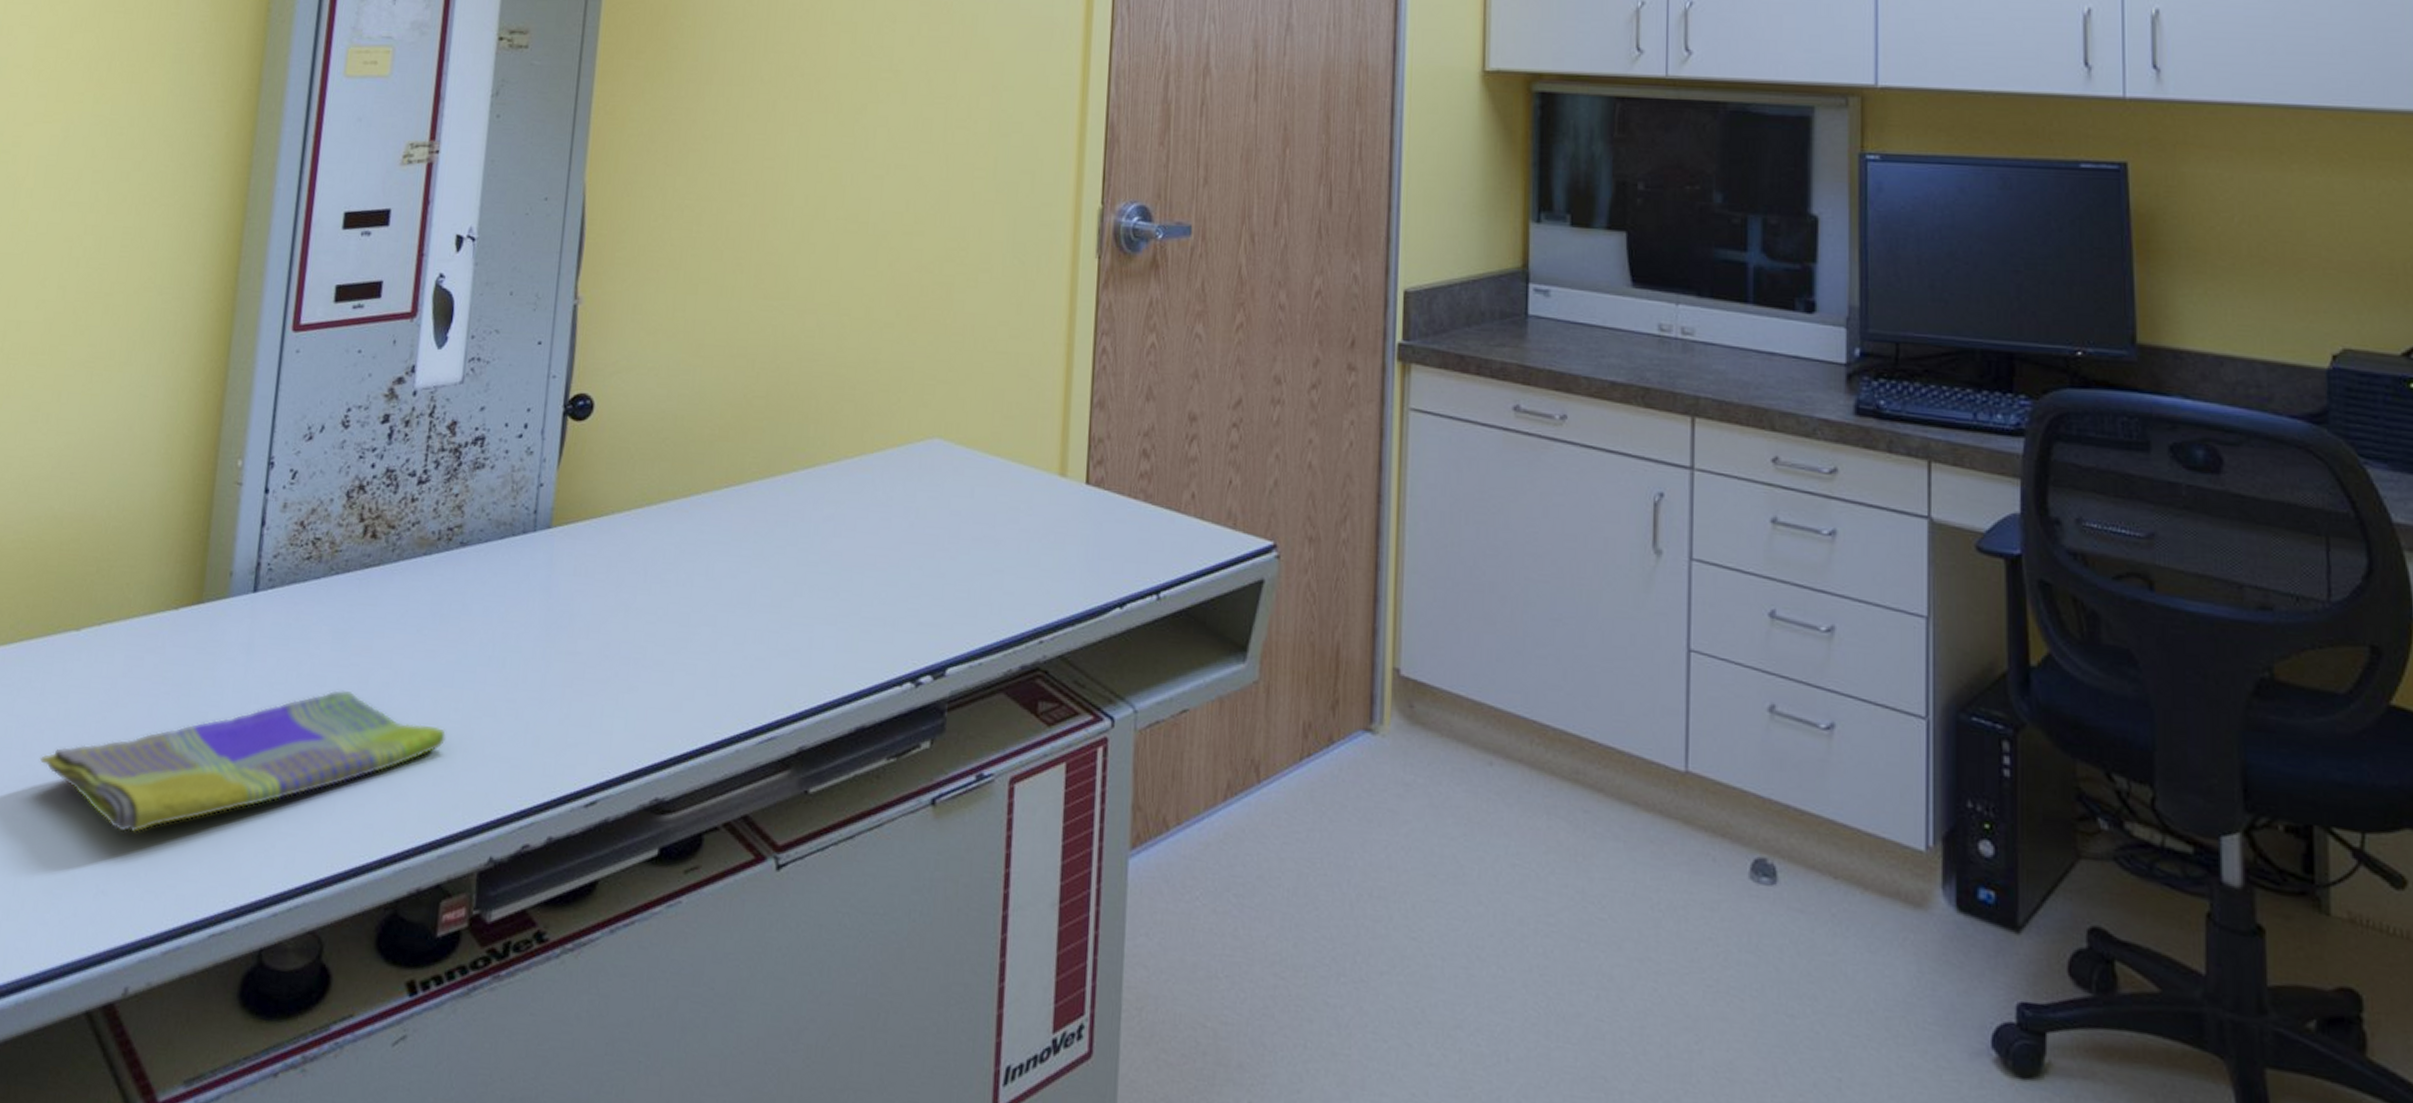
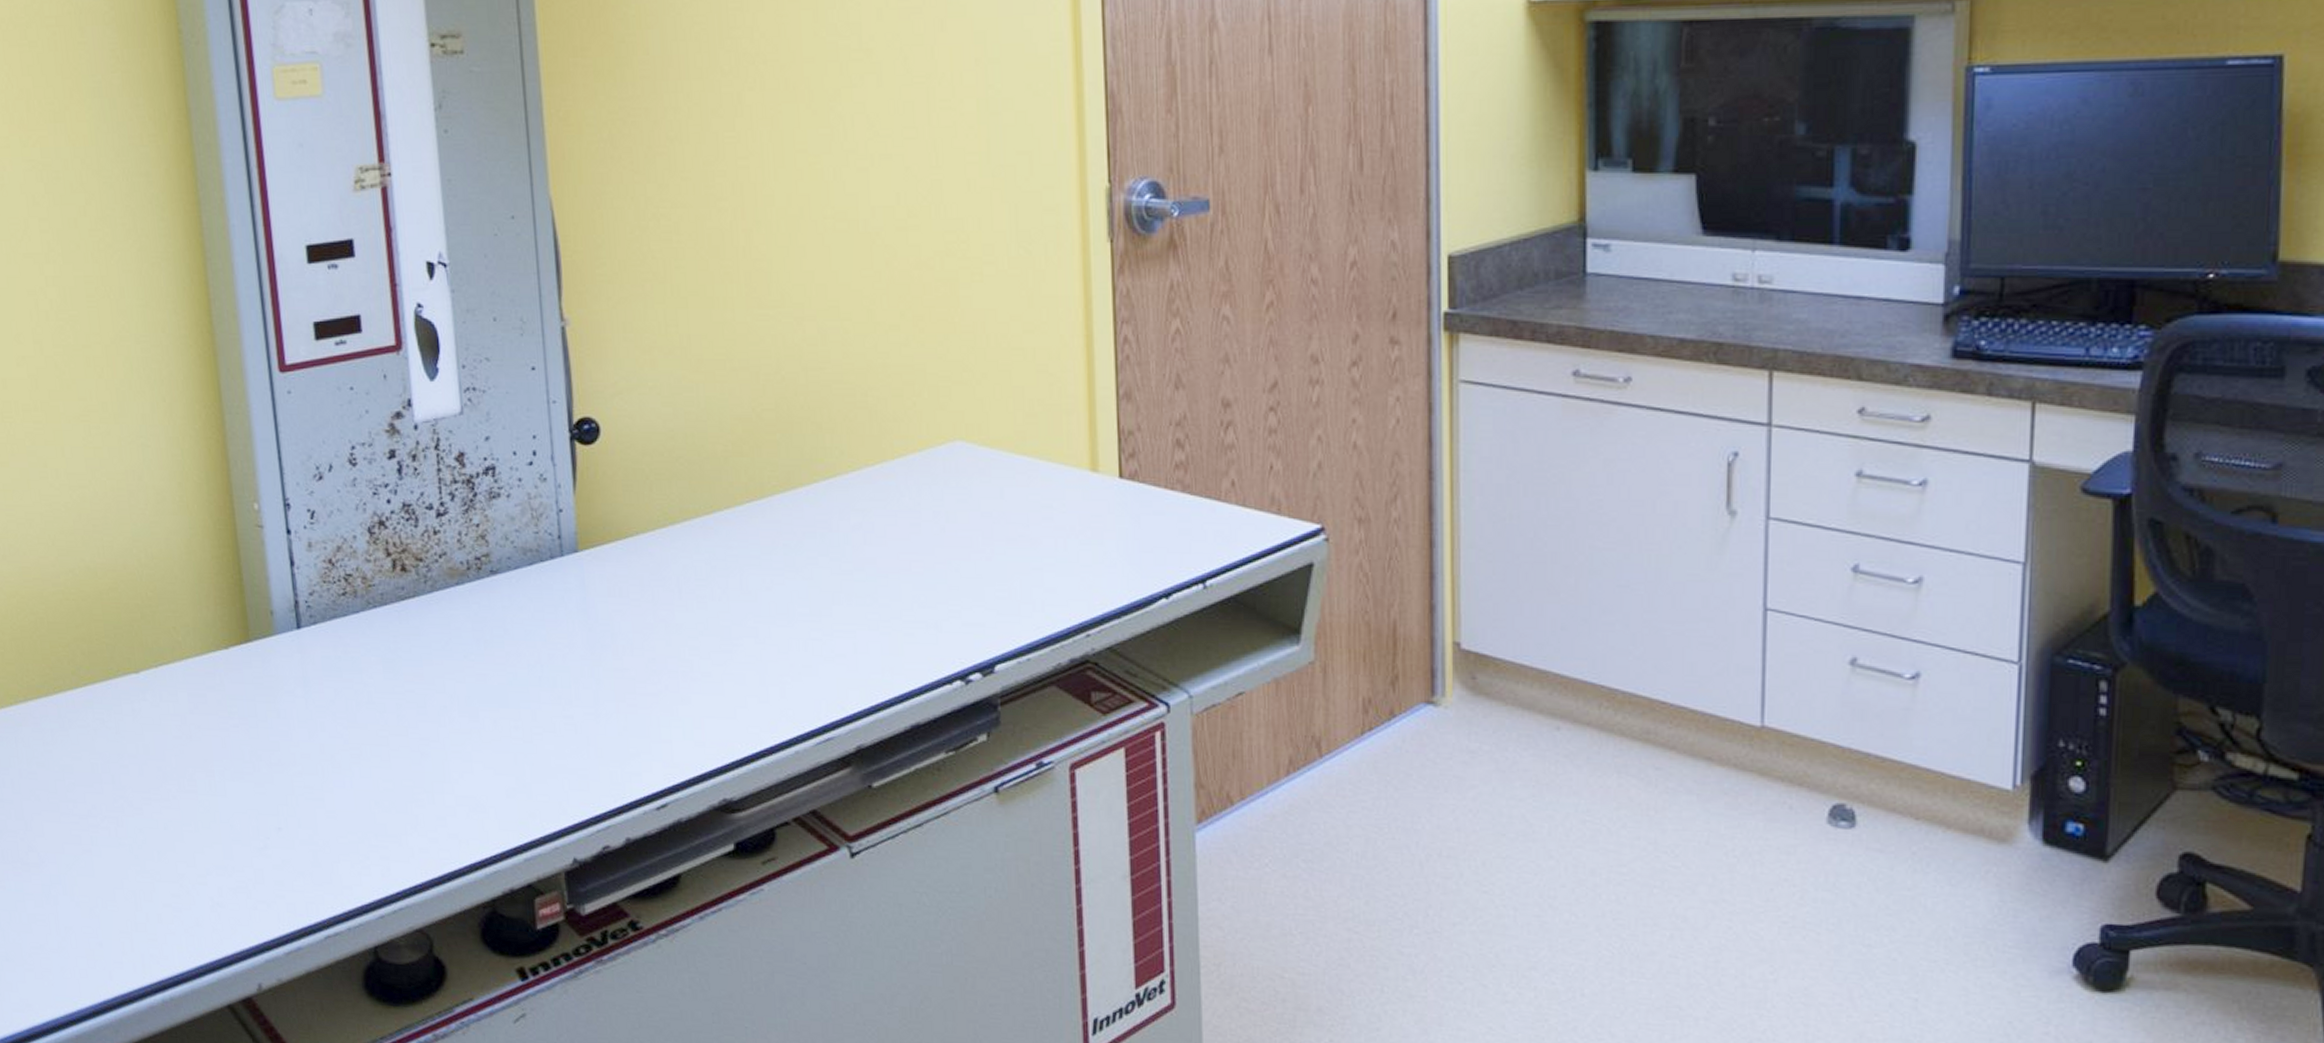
dish towel: present [39,690,446,833] -> none [130,715,511,852]

